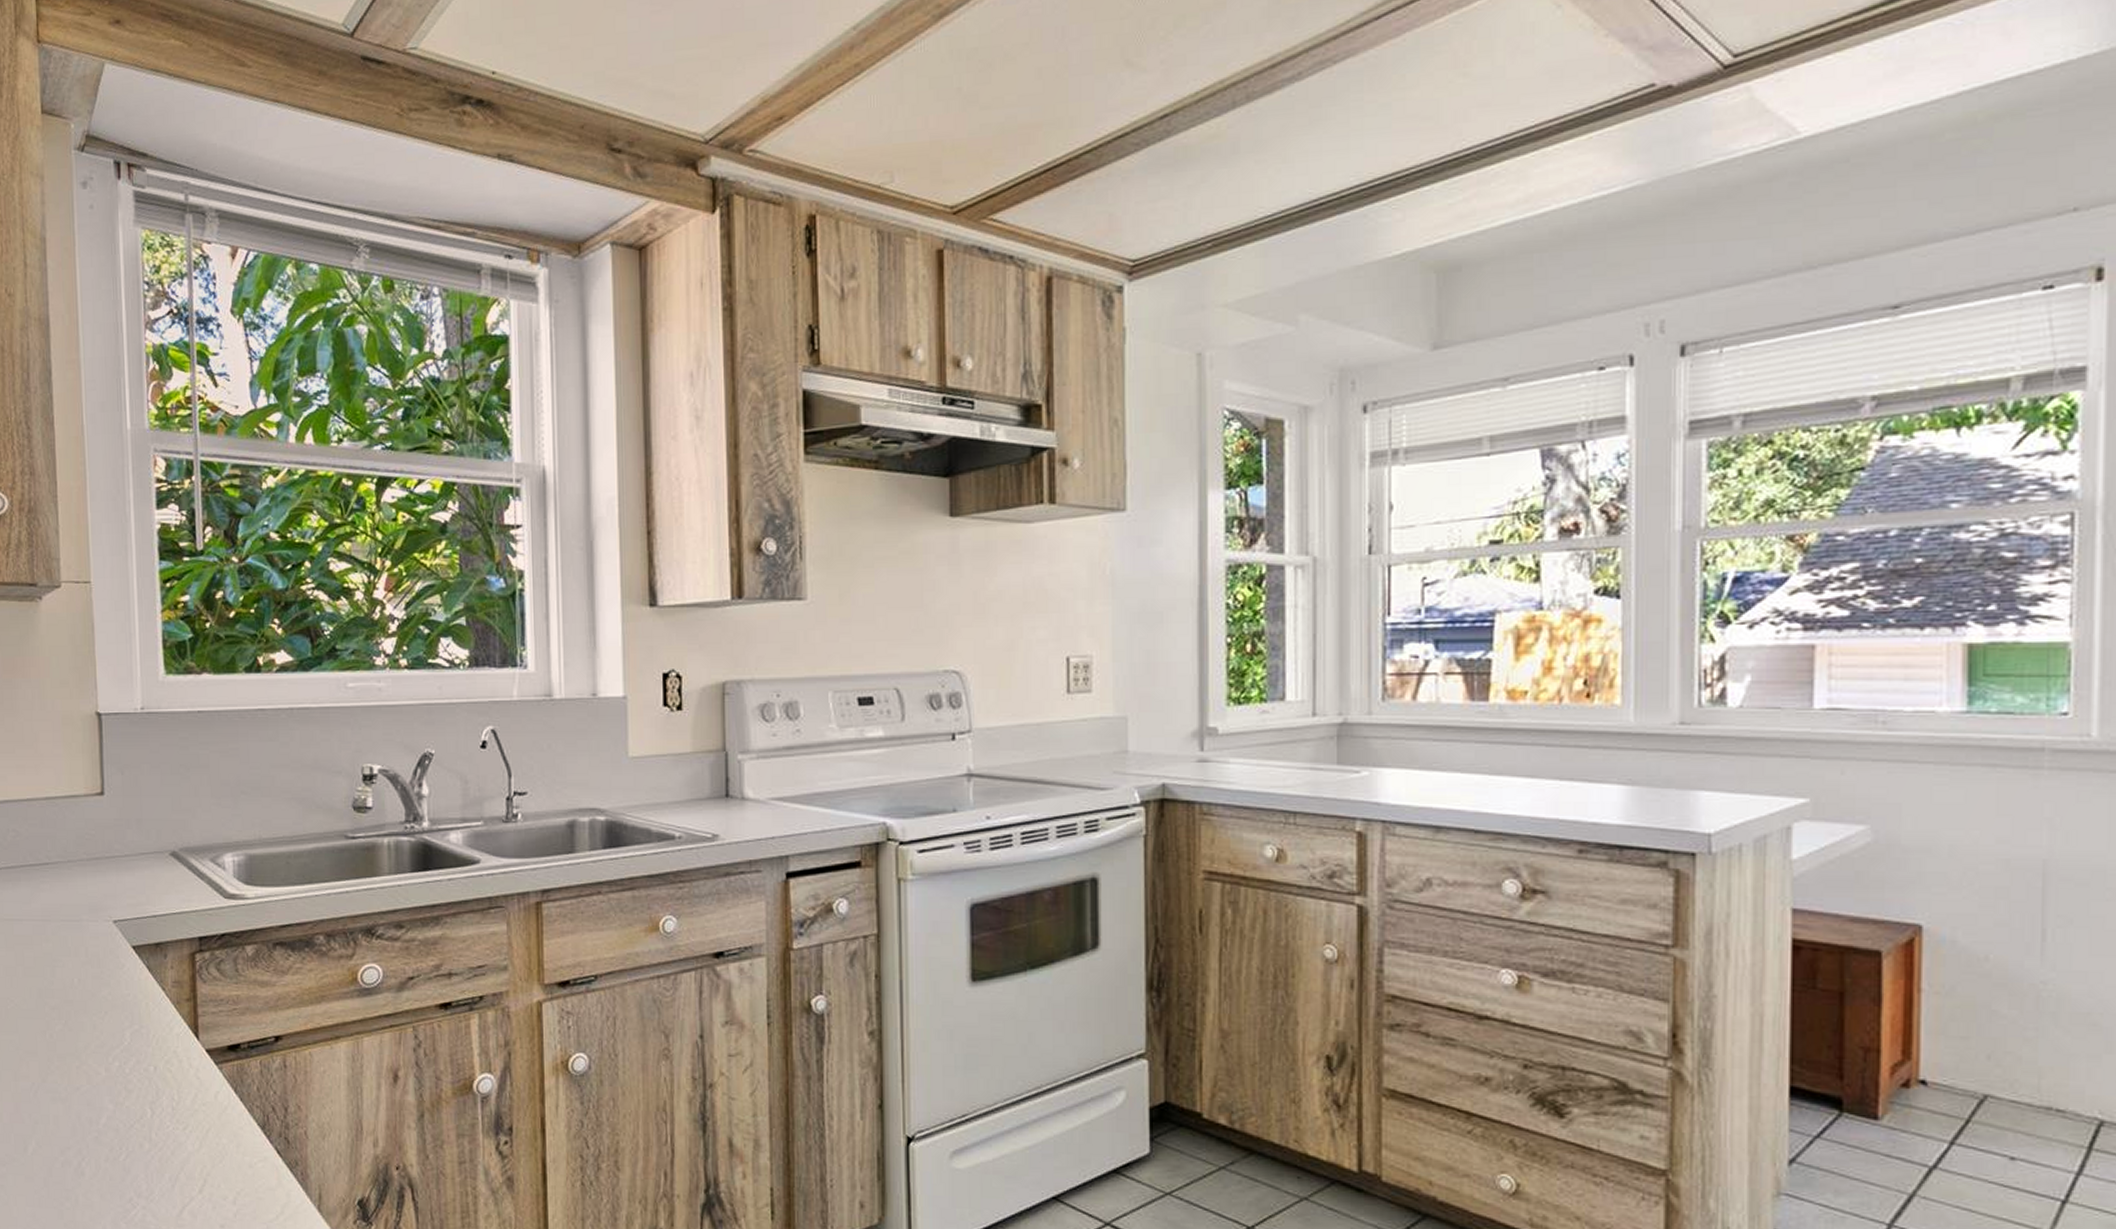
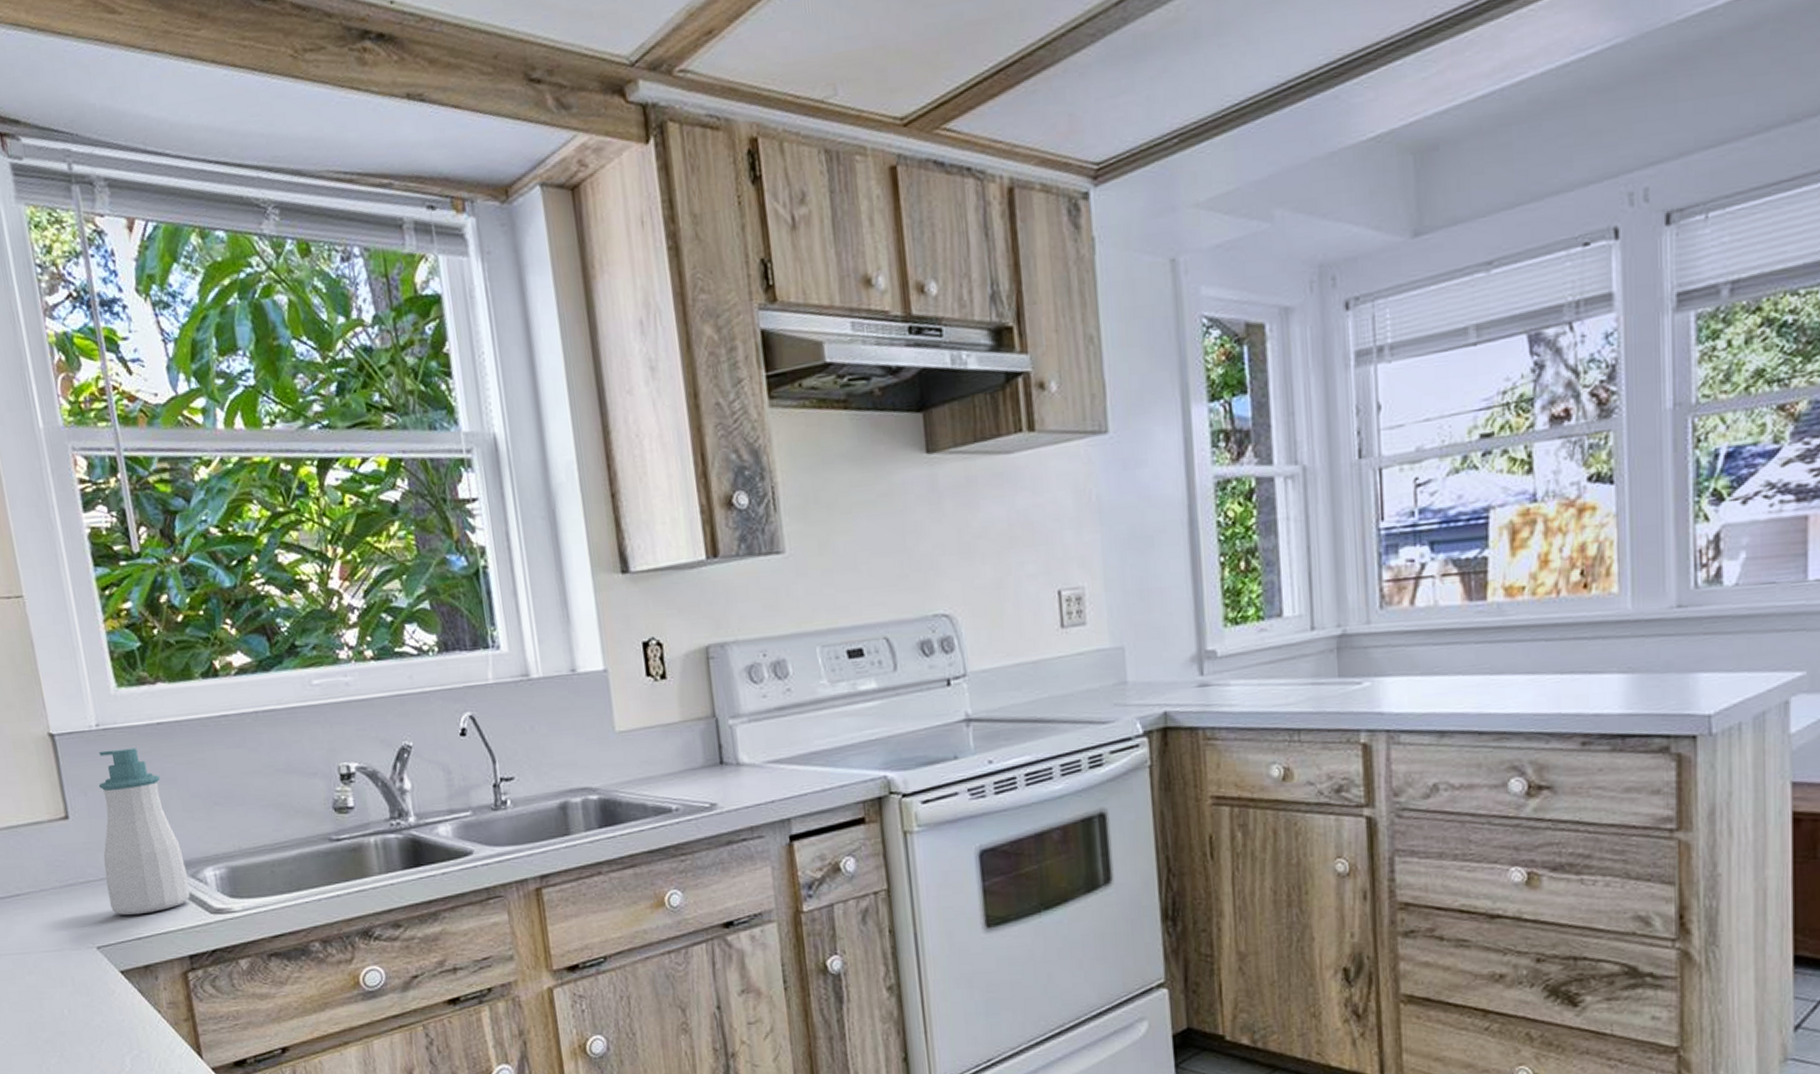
soap bottle: none [130,733,208,893] -> present [98,747,190,916]

